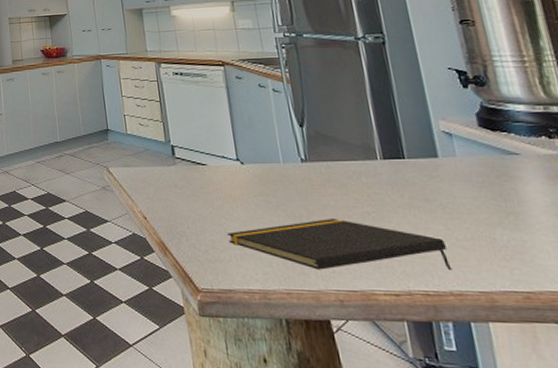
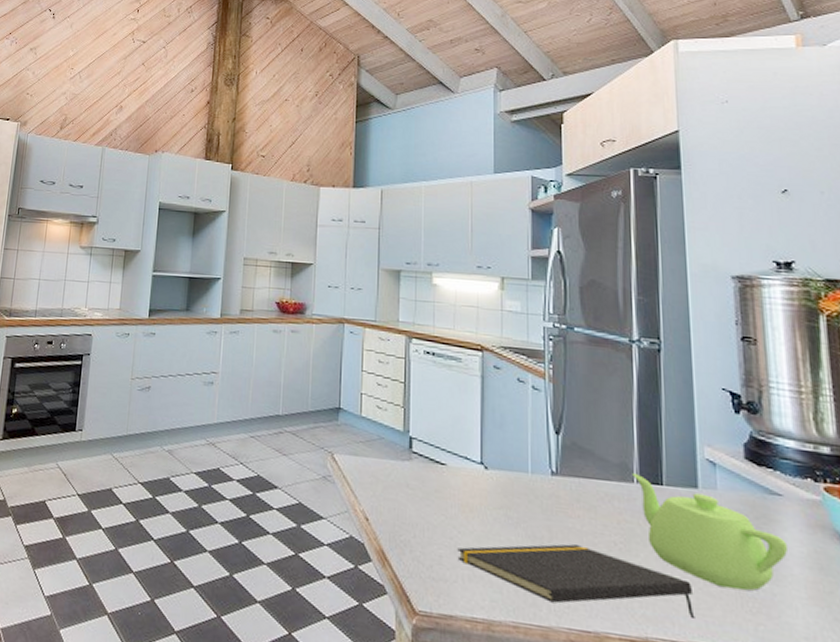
teapot: none [375,151,533,241] -> present [632,472,789,591]

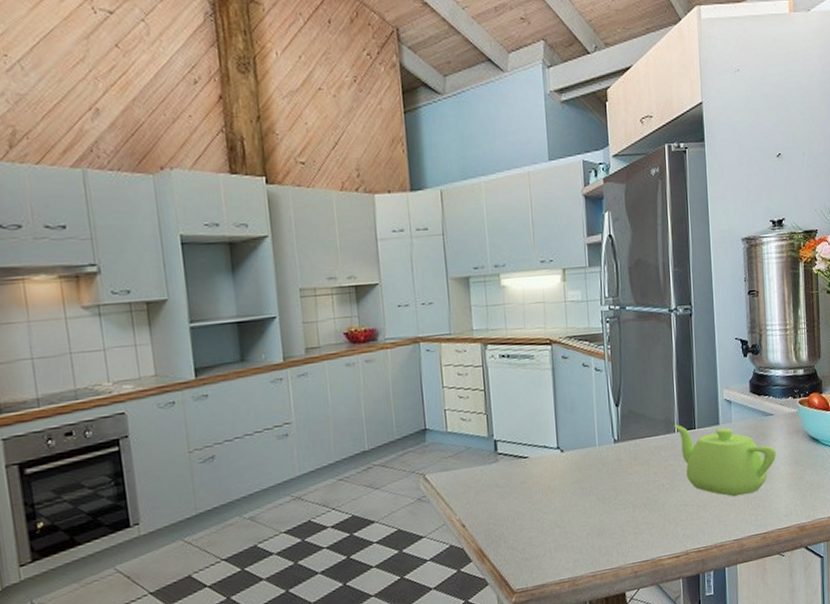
notepad: present [457,544,695,618] -> none [544,494,718,548]

